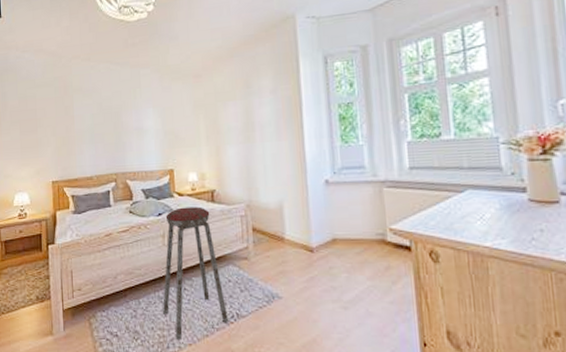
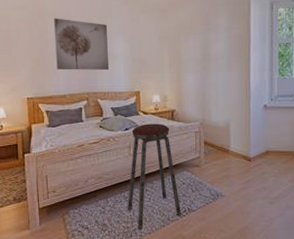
wall art: none [80,92,139,149] -> present [54,18,110,70]

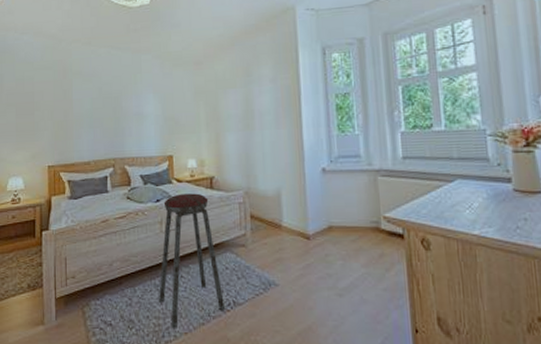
wall art: present [54,18,110,70] -> none [80,76,139,134]

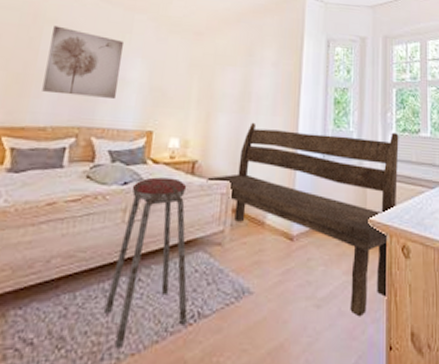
wall art: none [80,76,139,134] -> present [42,25,123,98]
bench: none [224,130,412,304] -> present [206,122,399,317]

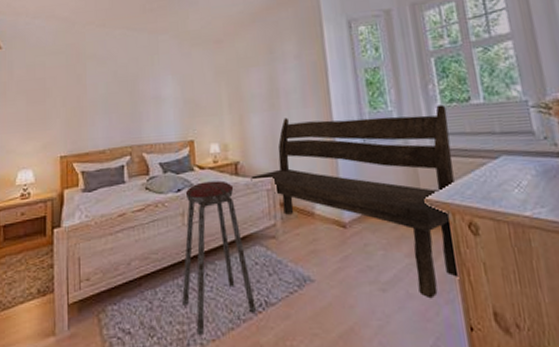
wall art: present [42,25,123,98] -> none [94,60,157,120]

